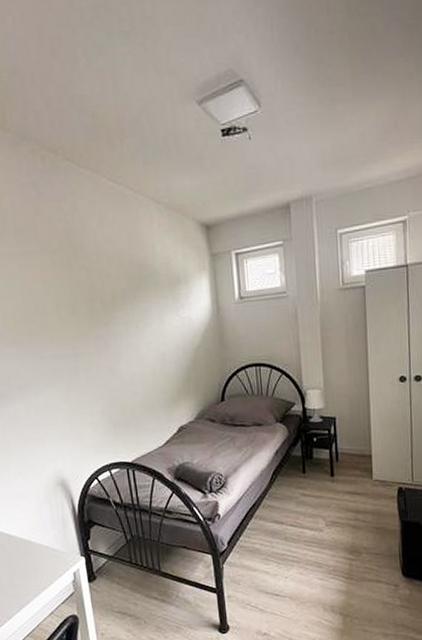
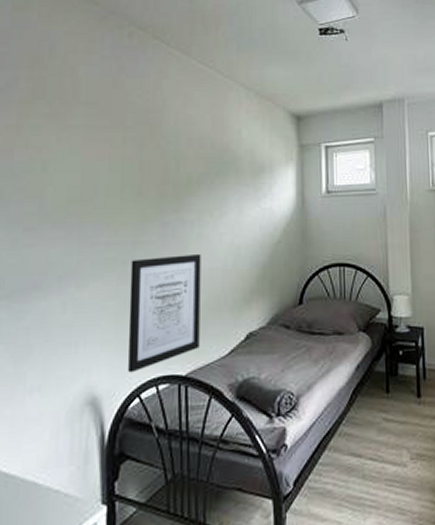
wall art: none [75,362,140,461] -> present [127,255,201,373]

